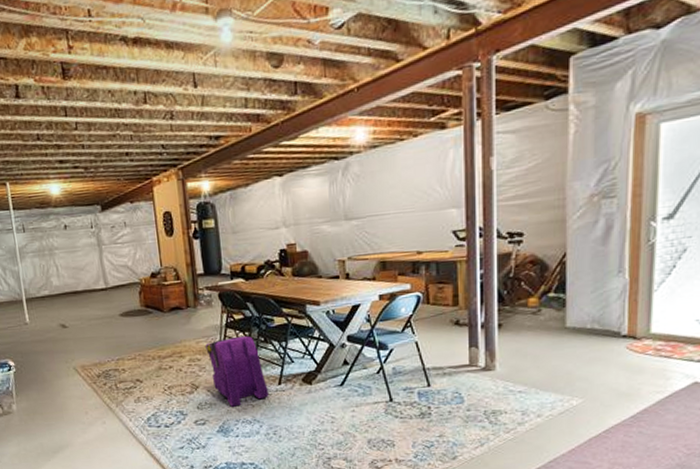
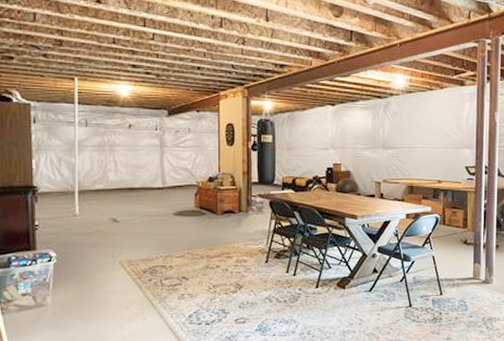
backpack: present [205,335,270,407] -> none [253,241,307,307]

